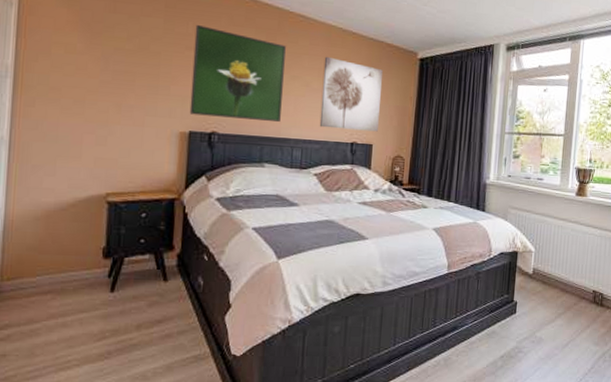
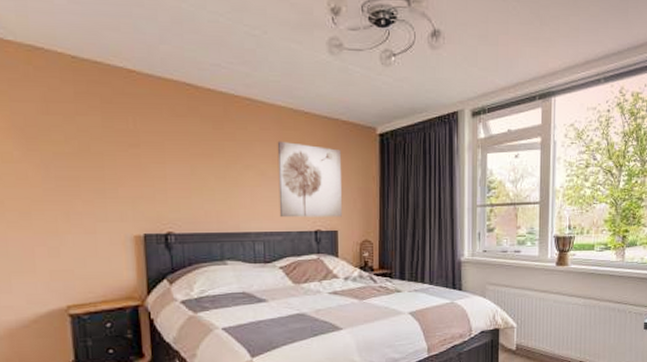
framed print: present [189,24,286,122] -> none [136,118,238,216]

